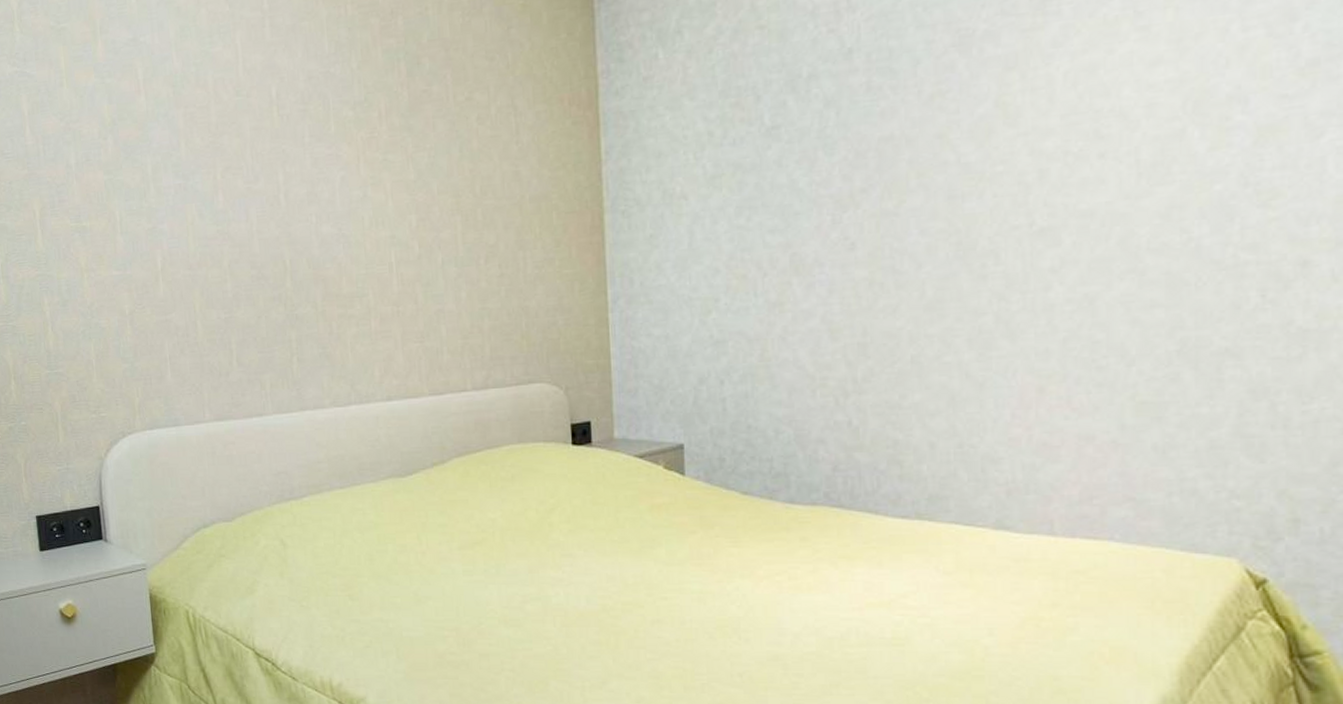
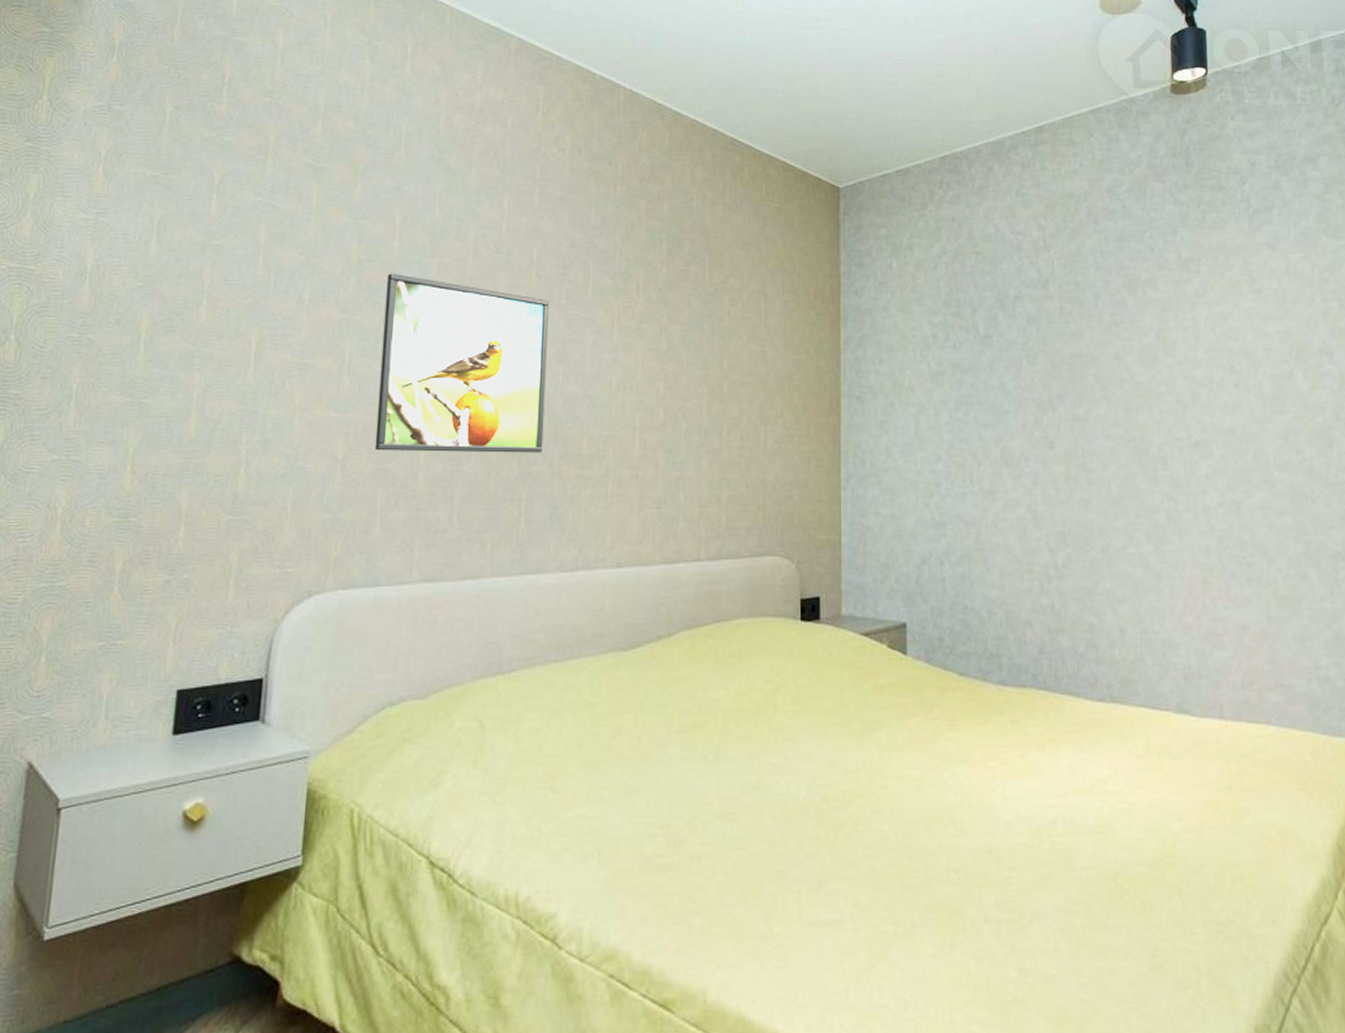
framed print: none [140,129,305,304] -> present [374,273,549,453]

